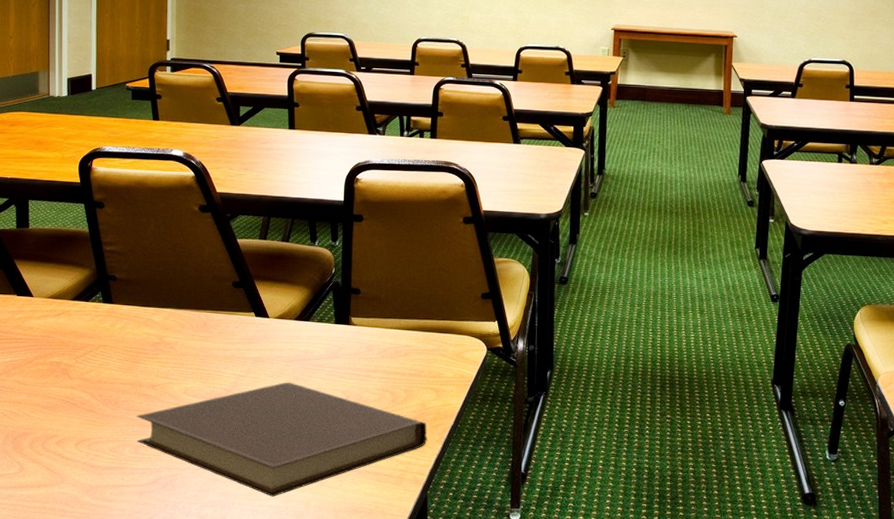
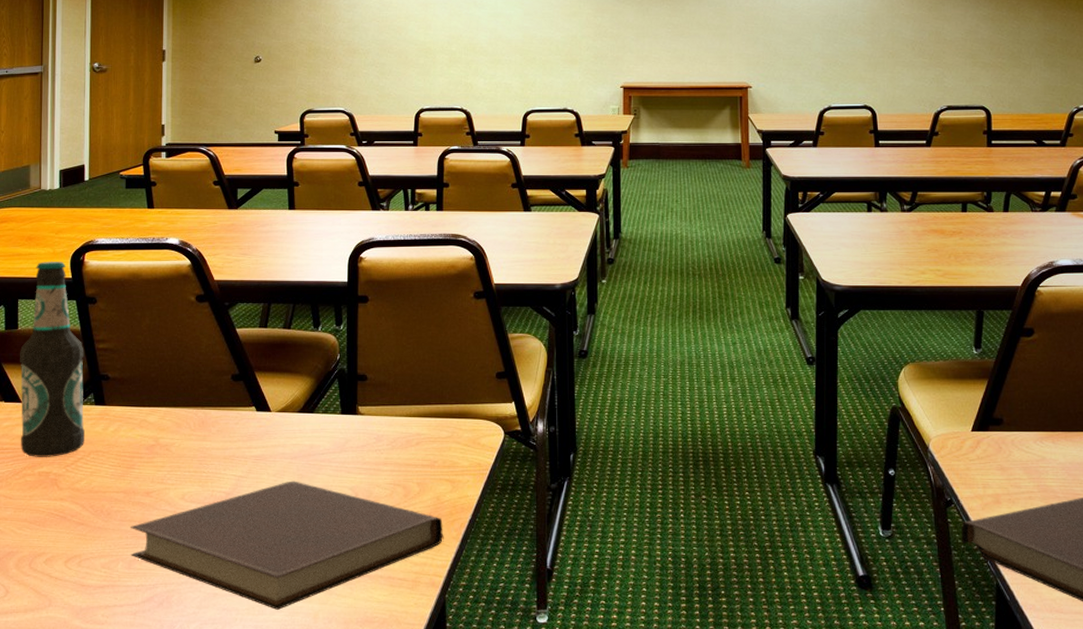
bottle: none [31,165,93,349] -> present [20,262,85,457]

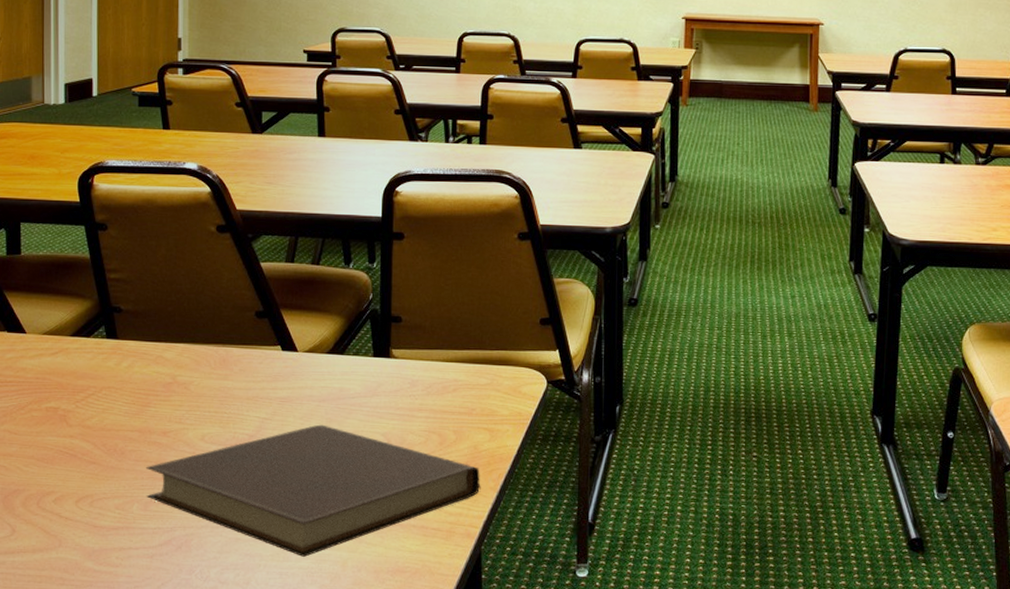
bottle: present [20,262,85,457] -> none [23,183,96,392]

